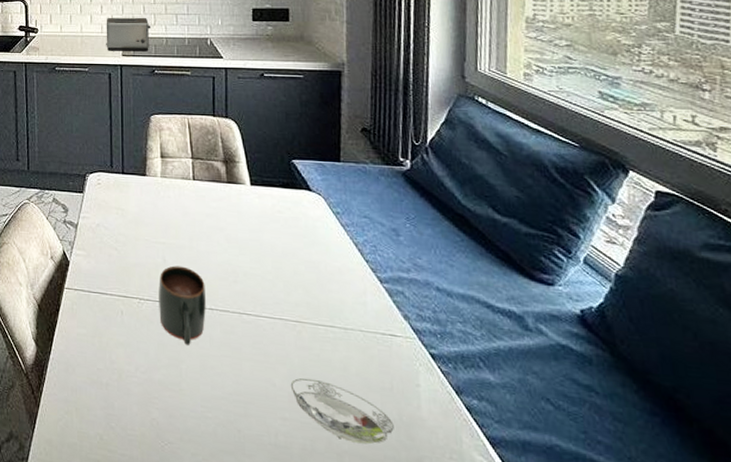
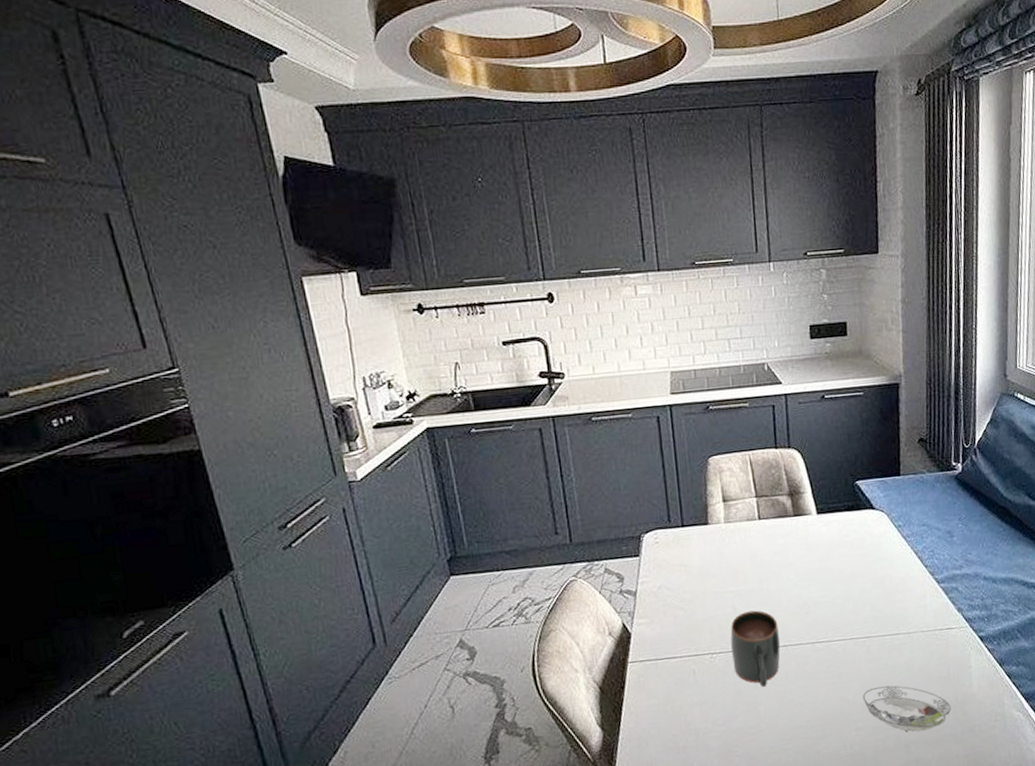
toaster: present [106,17,151,52] -> none [648,346,701,390]

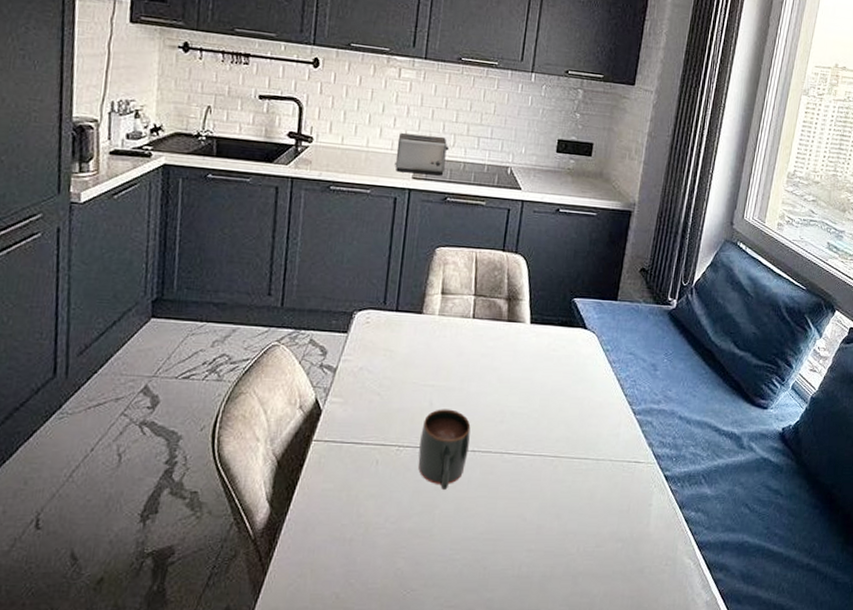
toaster: none [648,346,701,390] -> present [395,132,450,176]
dish: present [862,685,951,732] -> none [540,509,625,563]

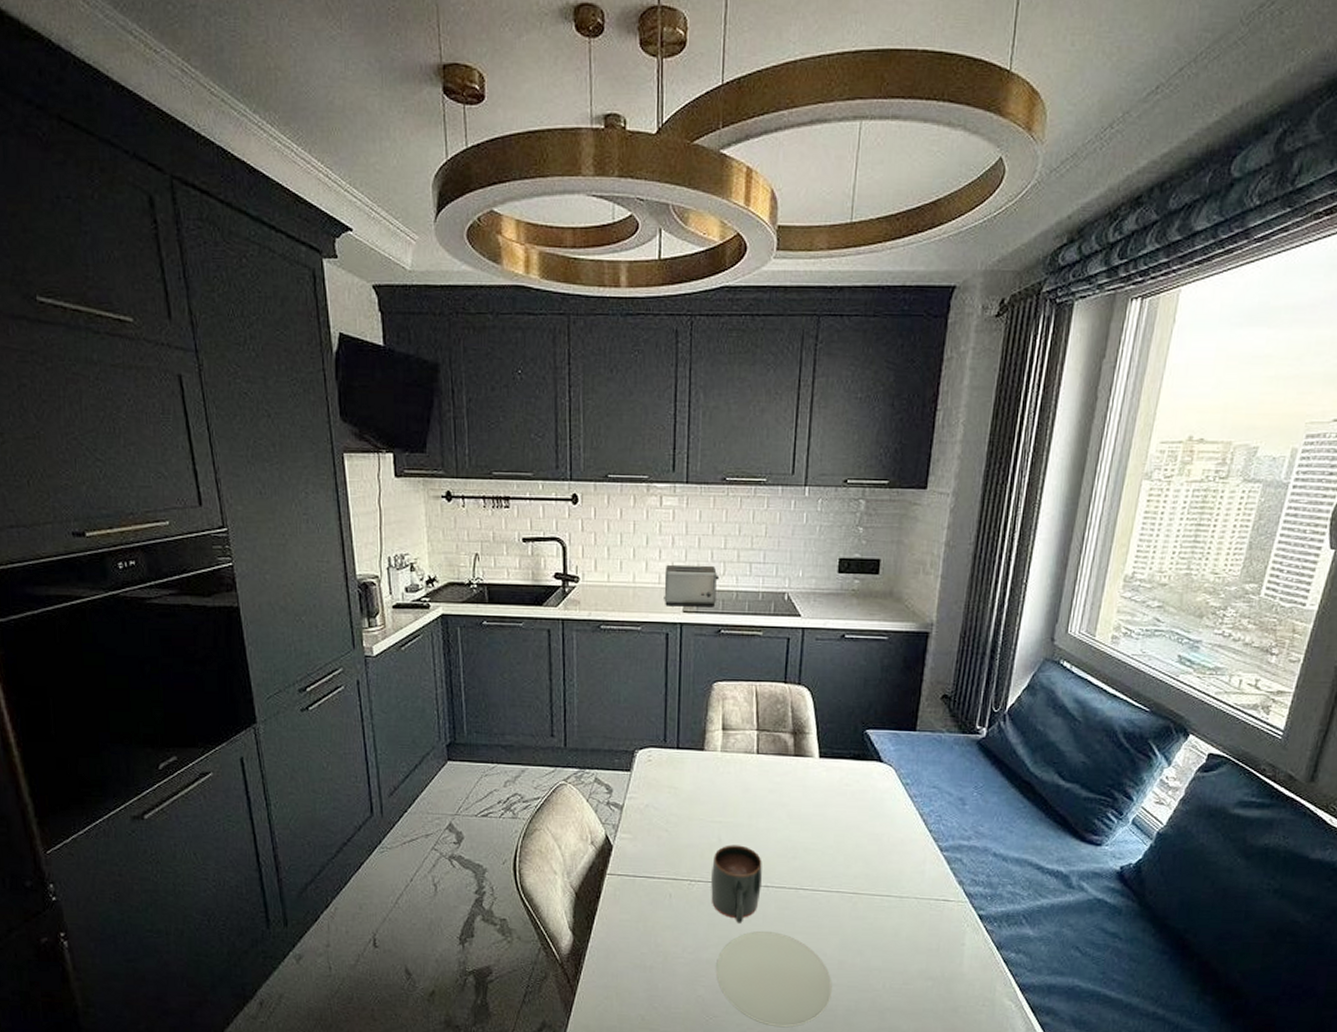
plate: none [417,498,530,598] -> present [716,931,832,1028]

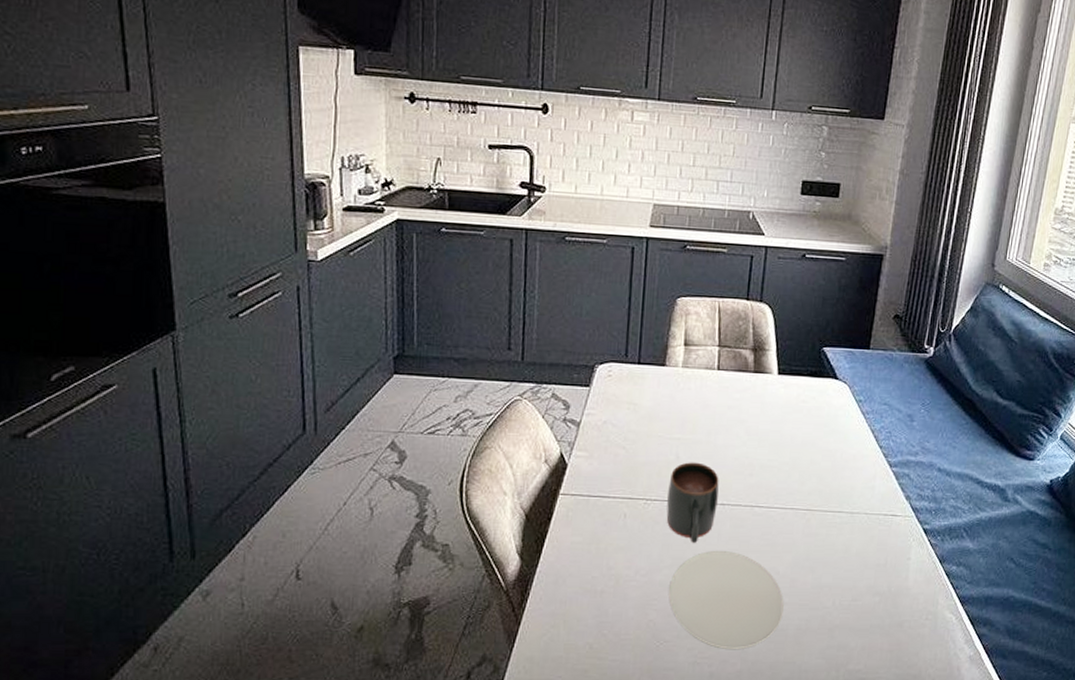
toaster: present [664,564,720,607] -> none [631,178,687,223]

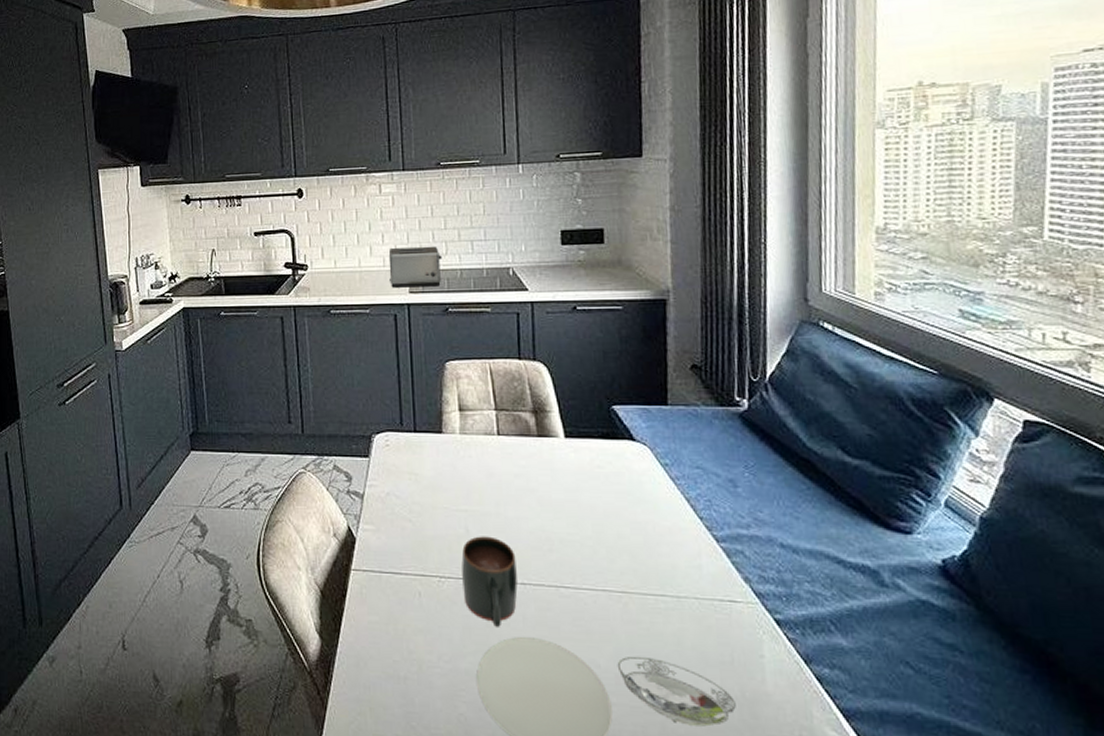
toaster: none [631,178,687,223] -> present [388,246,443,288]
dish: none [793,563,883,617] -> present [617,656,736,727]

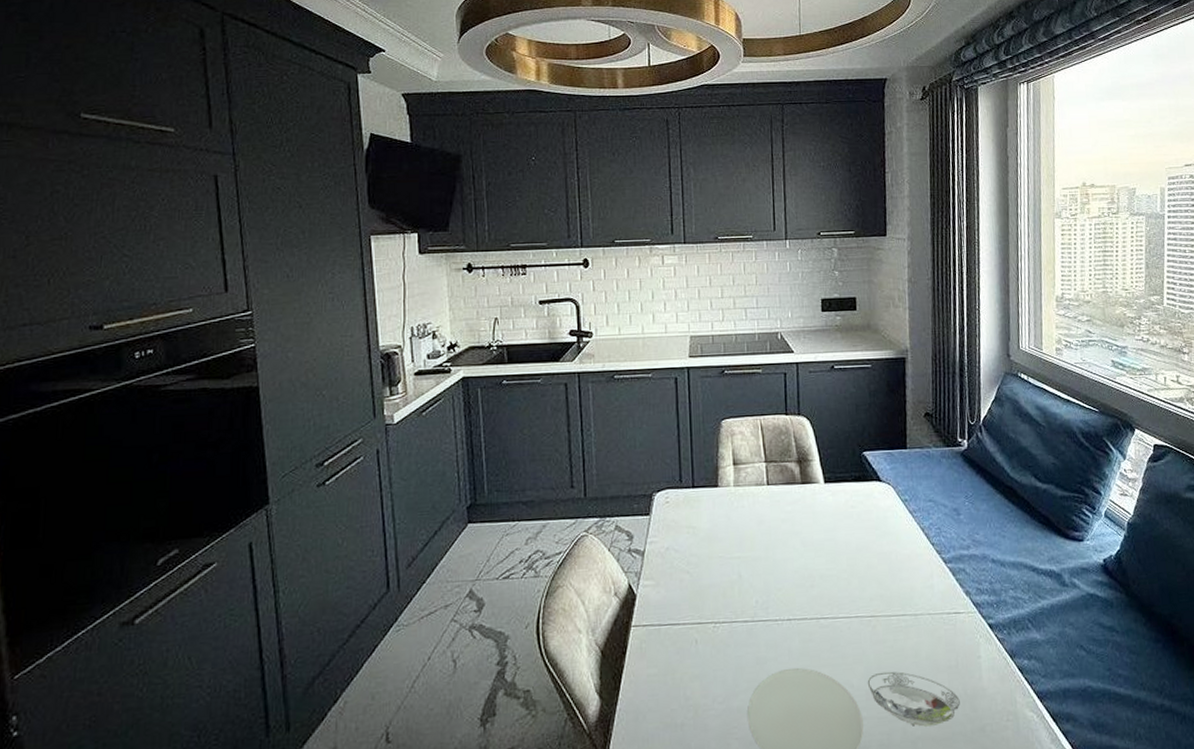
toaster: present [388,246,443,288] -> none [670,313,719,353]
mug: present [461,536,518,628] -> none [734,579,784,664]

